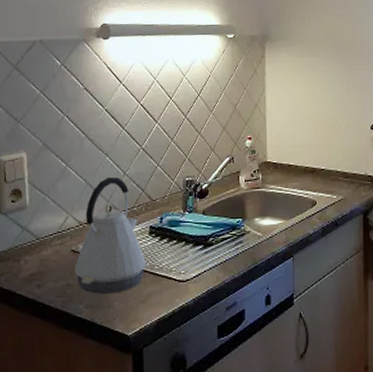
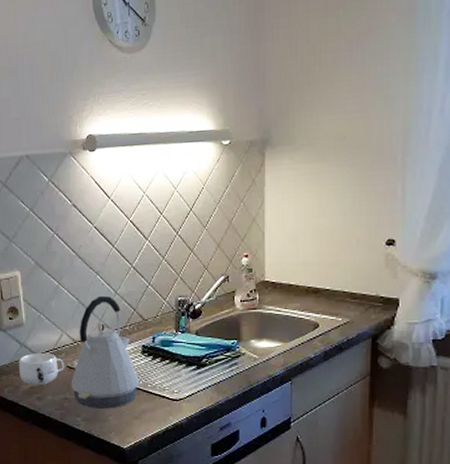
mug: none [19,237,68,272] -> present [19,353,64,386]

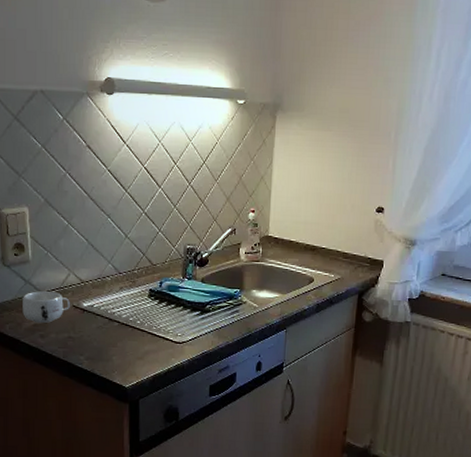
kettle: present [71,295,139,410] -> none [76,238,144,350]

